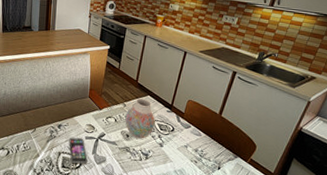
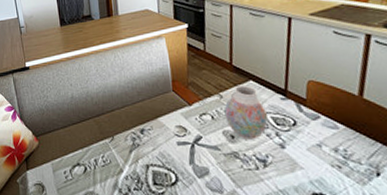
smartphone: present [69,137,88,164] -> none [156,144,185,178]

